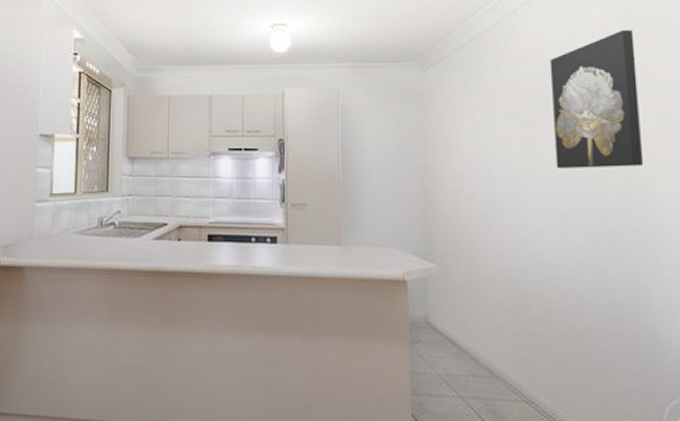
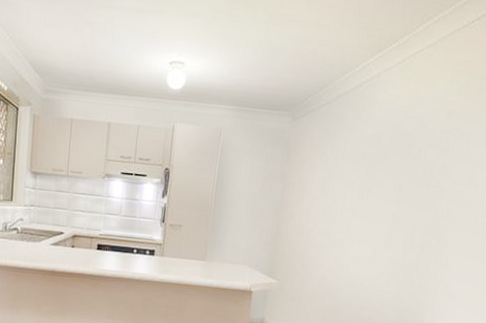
wall art: present [549,29,644,169] -> none [381,102,466,217]

